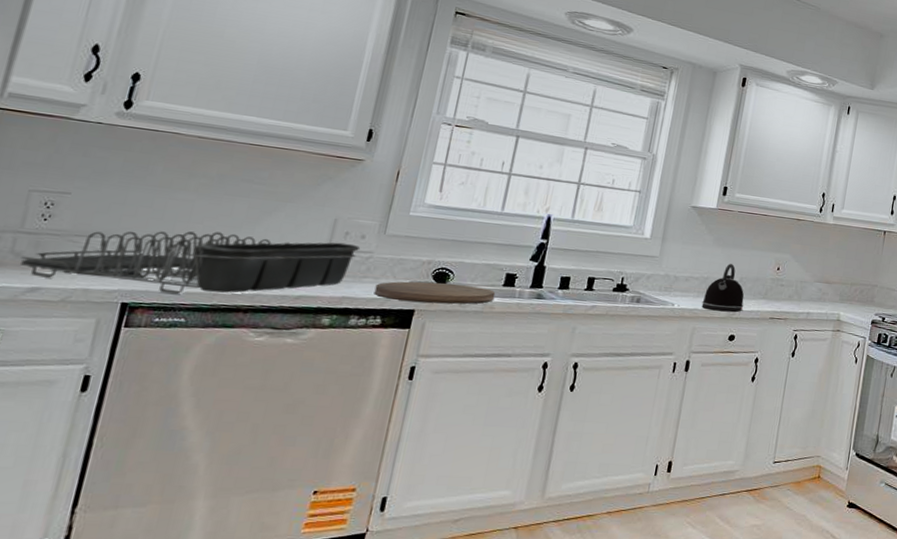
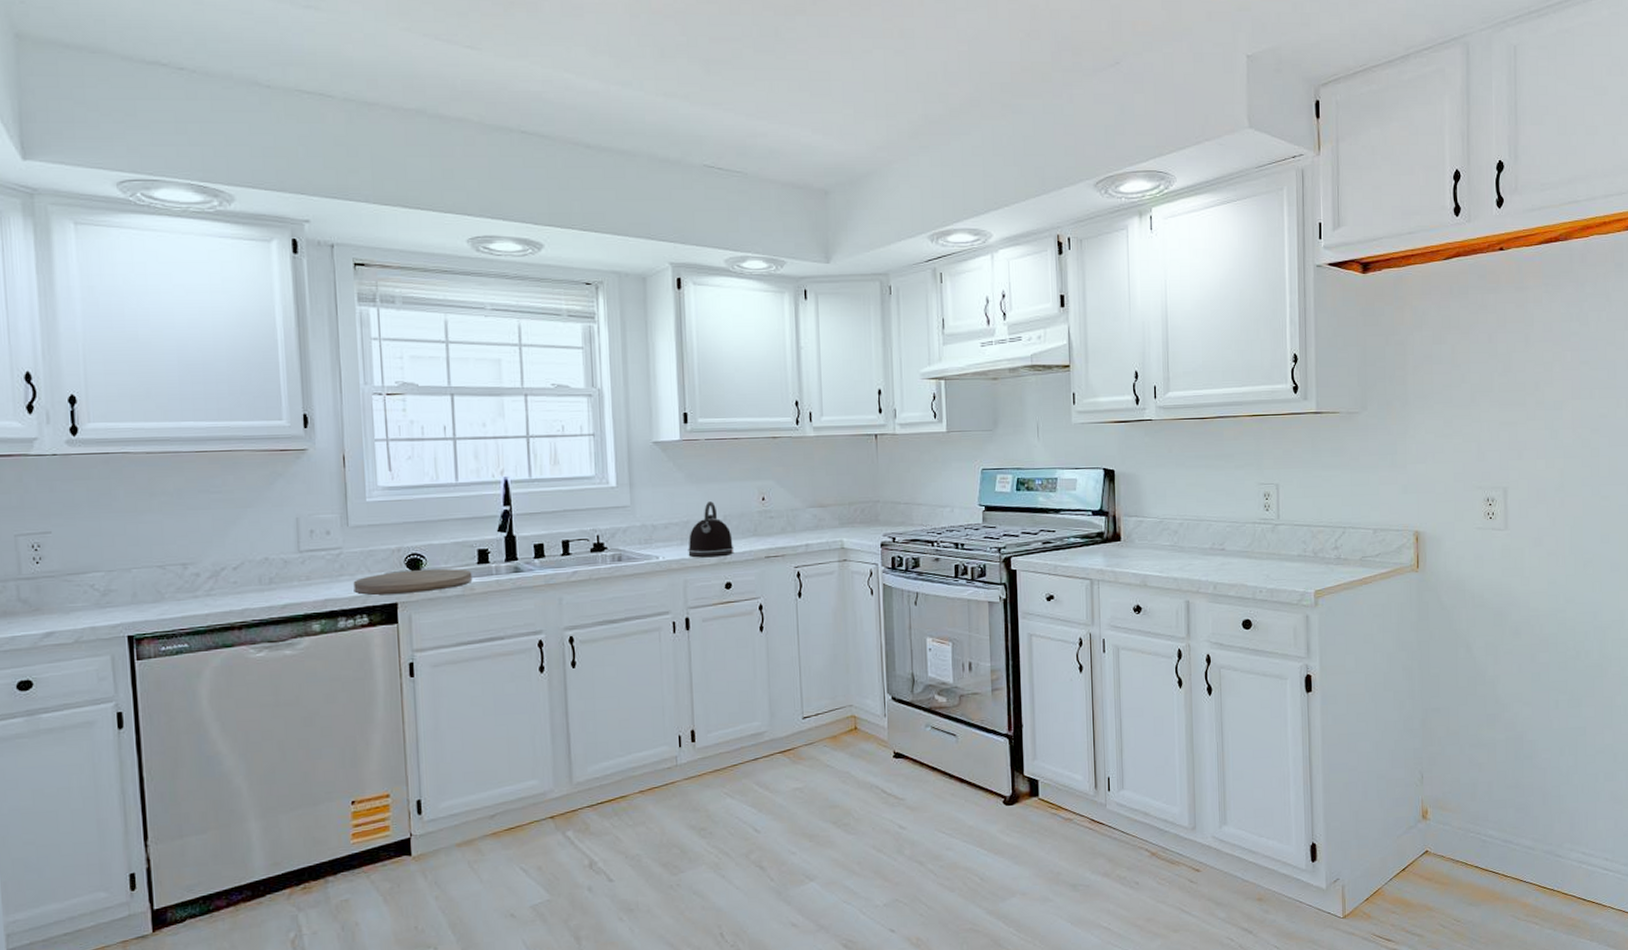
dish rack: present [19,230,361,295] -> none [28,542,329,621]

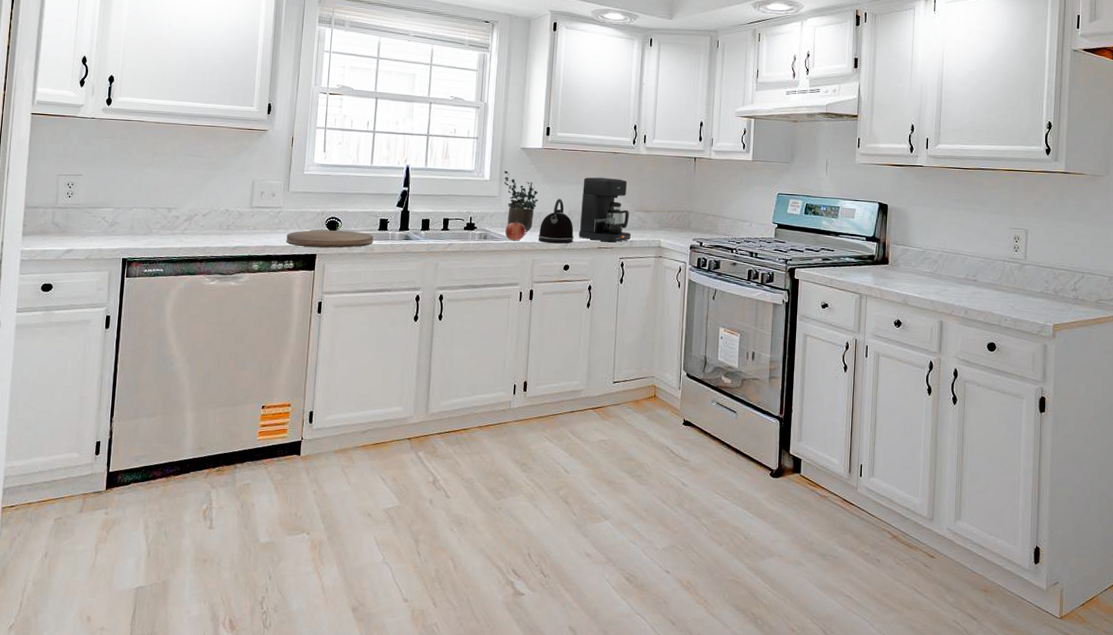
potted plant: none [634,472,683,549] -> present [504,170,538,233]
fruit: none [645,534,671,560] -> present [505,221,526,241]
coffee maker: none [738,469,806,549] -> present [579,177,631,243]

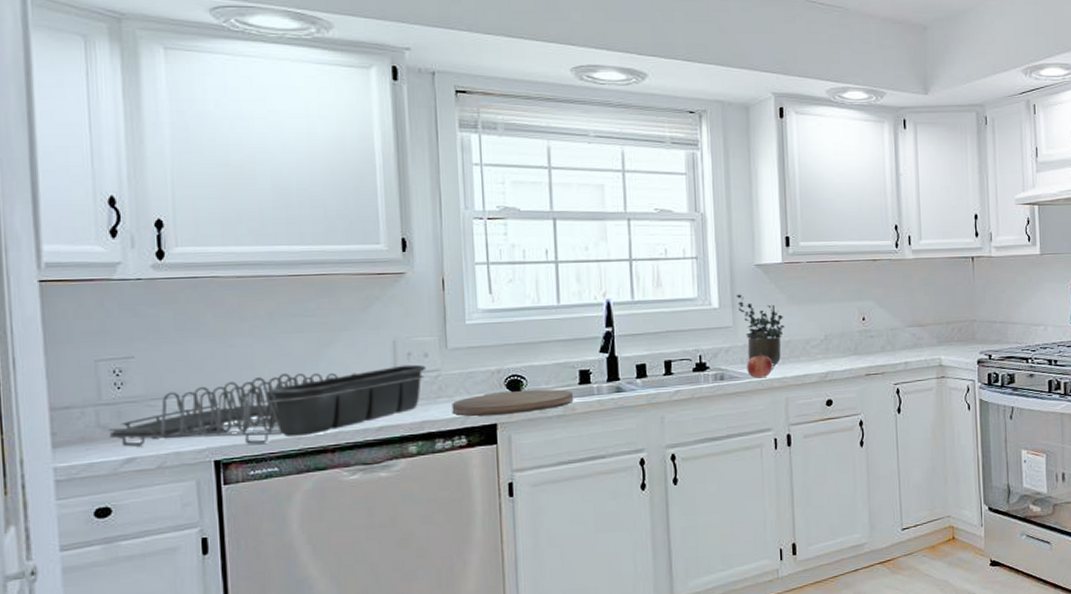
dish rack: none [58,198,273,250] -> present [108,364,427,447]
kettle: present [538,199,574,244] -> none [789,322,835,376]
coffee maker: present [579,177,631,243] -> none [839,290,905,367]

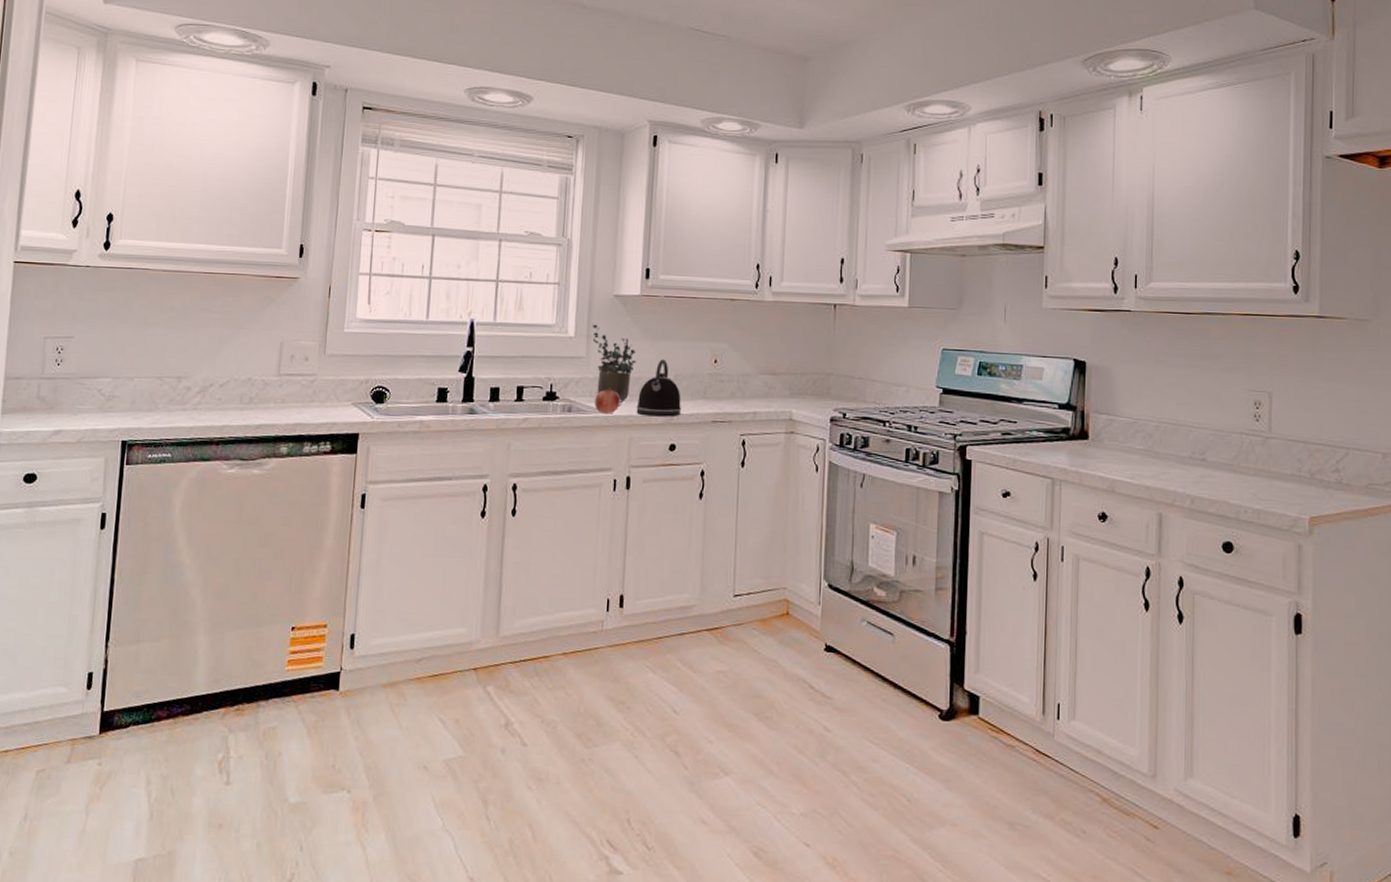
dish rack: present [108,364,427,447] -> none [44,364,306,430]
cutting board: present [452,389,574,416] -> none [322,402,430,425]
kettle: none [789,322,835,376] -> present [636,359,682,417]

